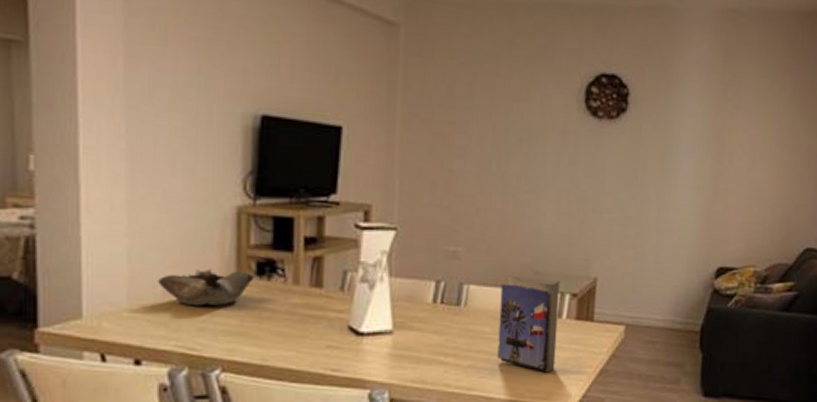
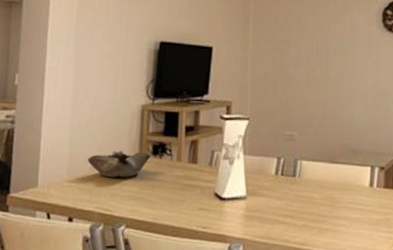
greeting card: present [497,275,560,373] -> none [324,153,371,232]

